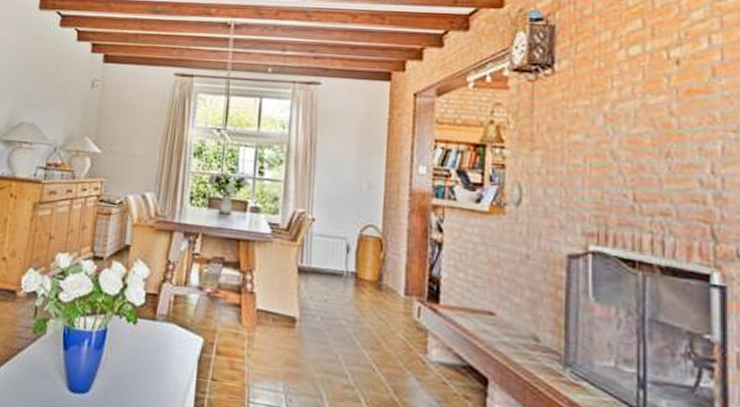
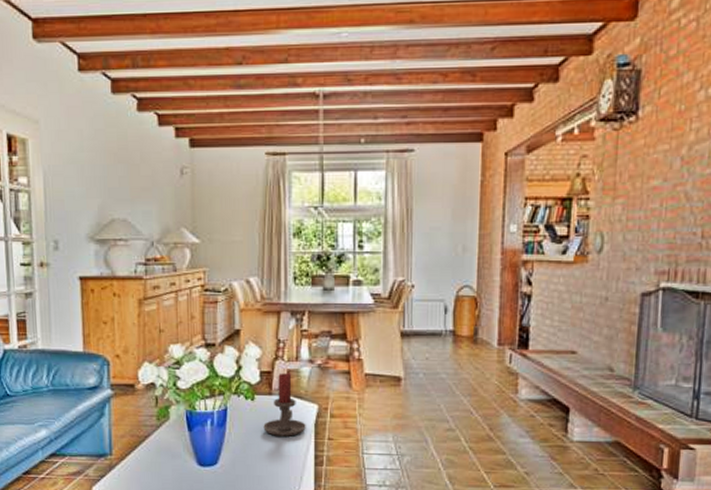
candle holder: none [143,297,189,371] -> present [263,373,306,436]

